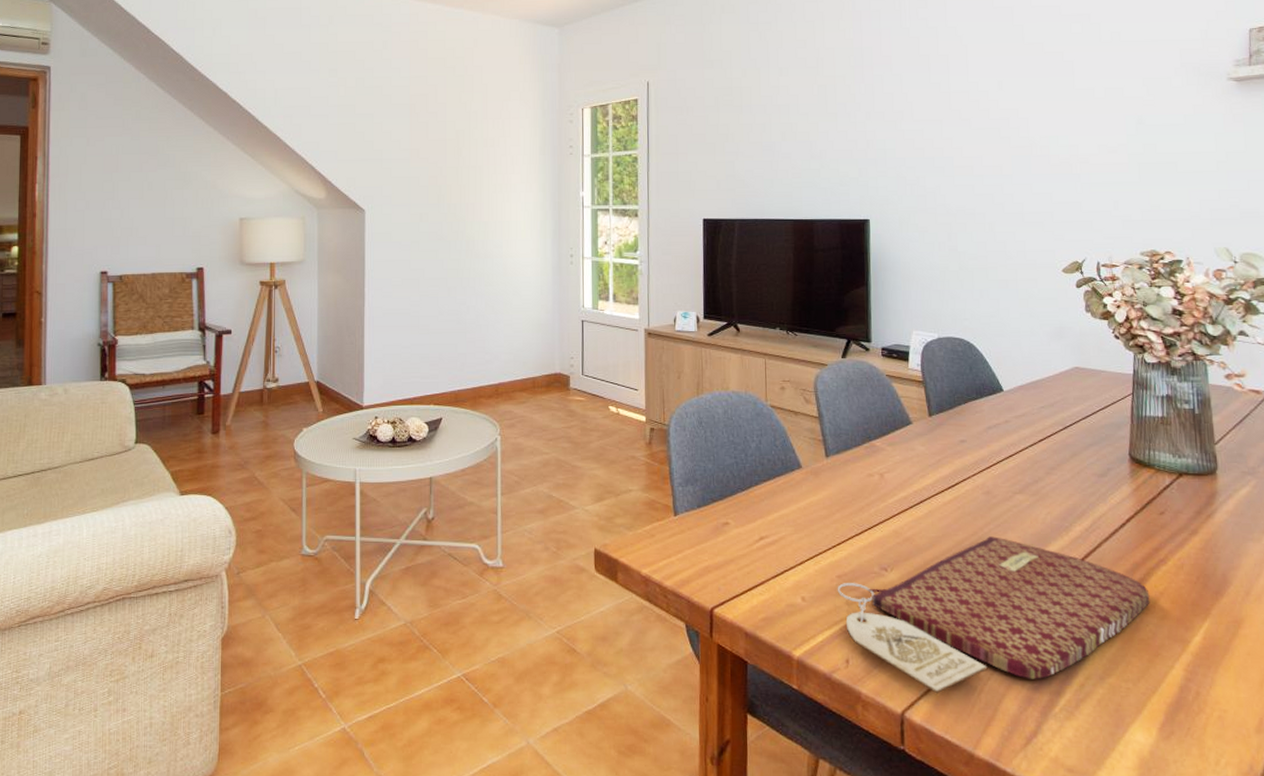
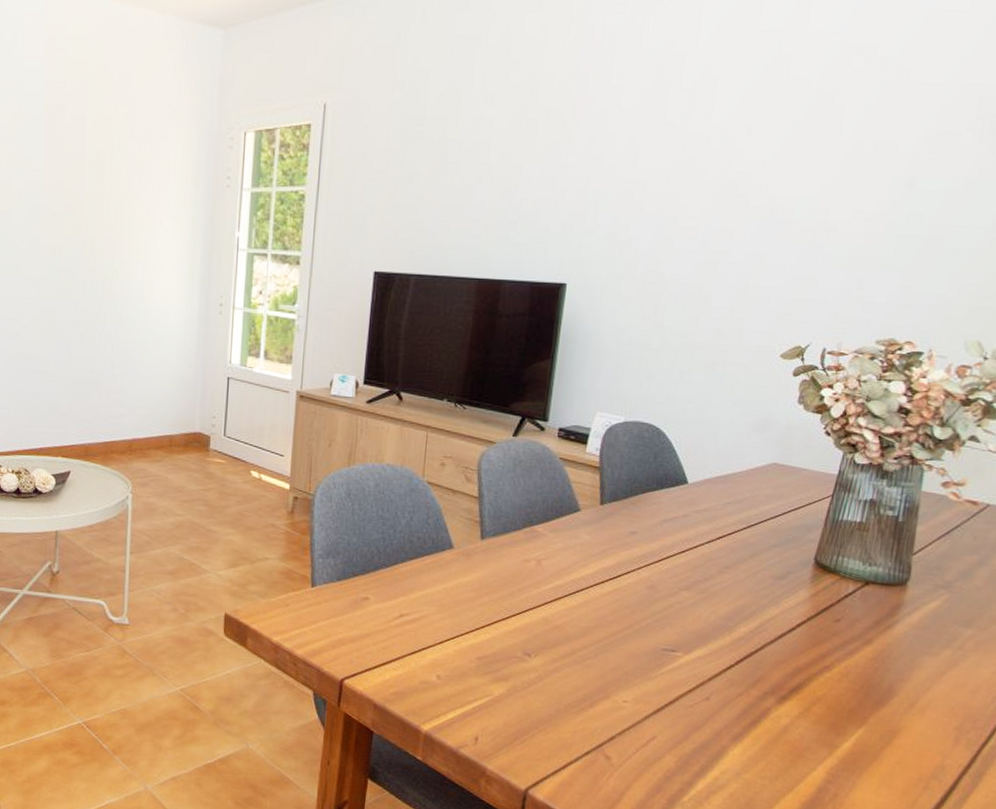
placemat: present [837,536,1150,694] -> none [475,631,806,776]

